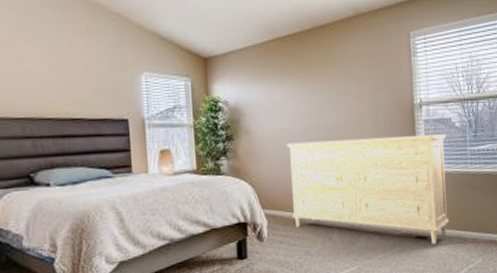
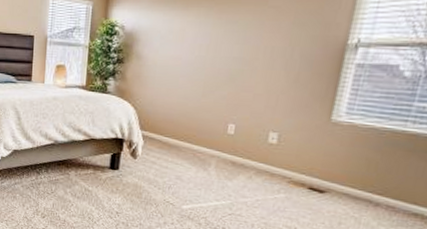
dresser: present [287,134,450,244] -> none [170,72,386,201]

